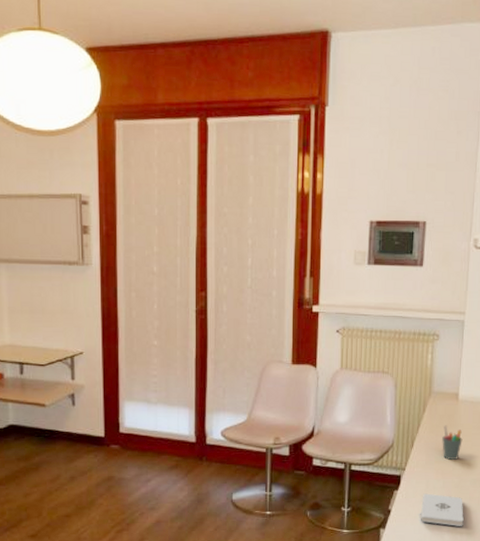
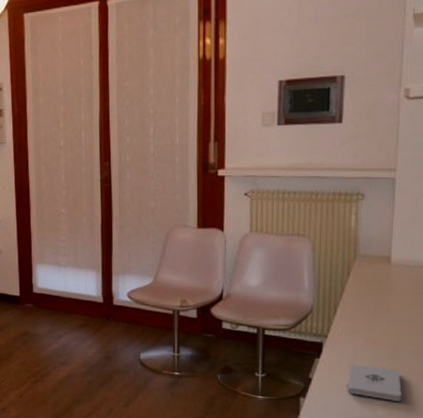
pen holder: present [442,425,463,460] -> none [372,291,397,328]

